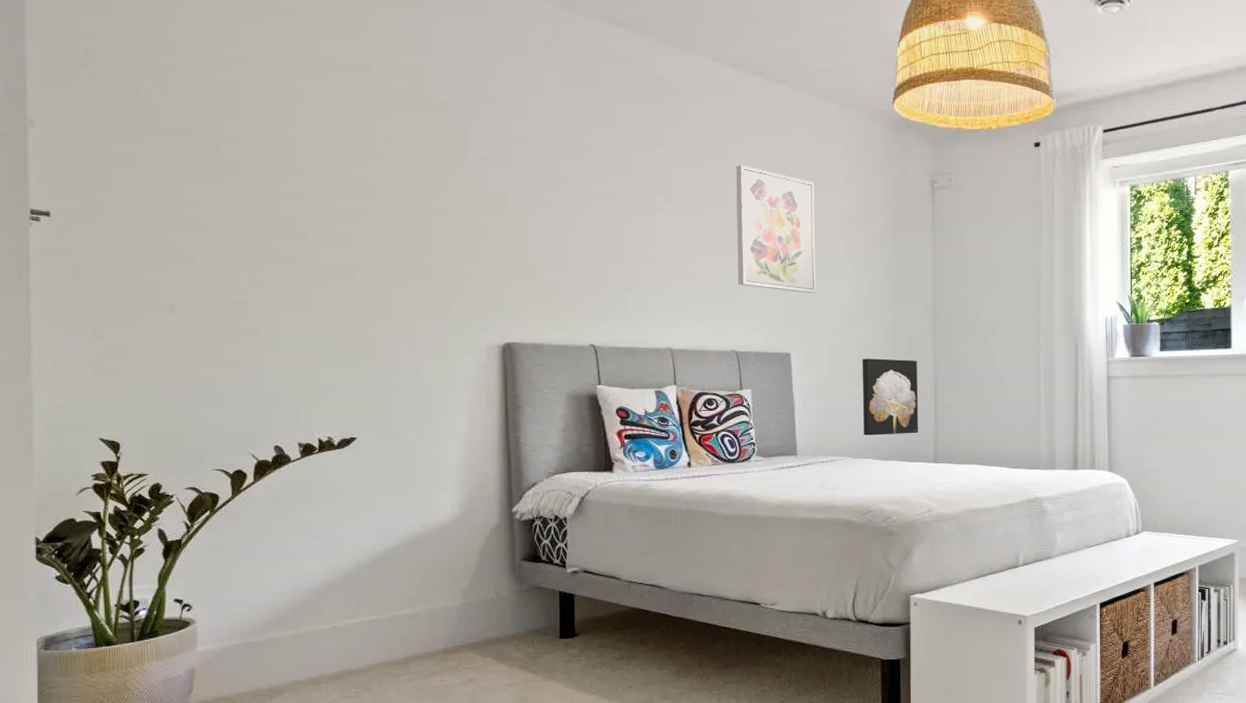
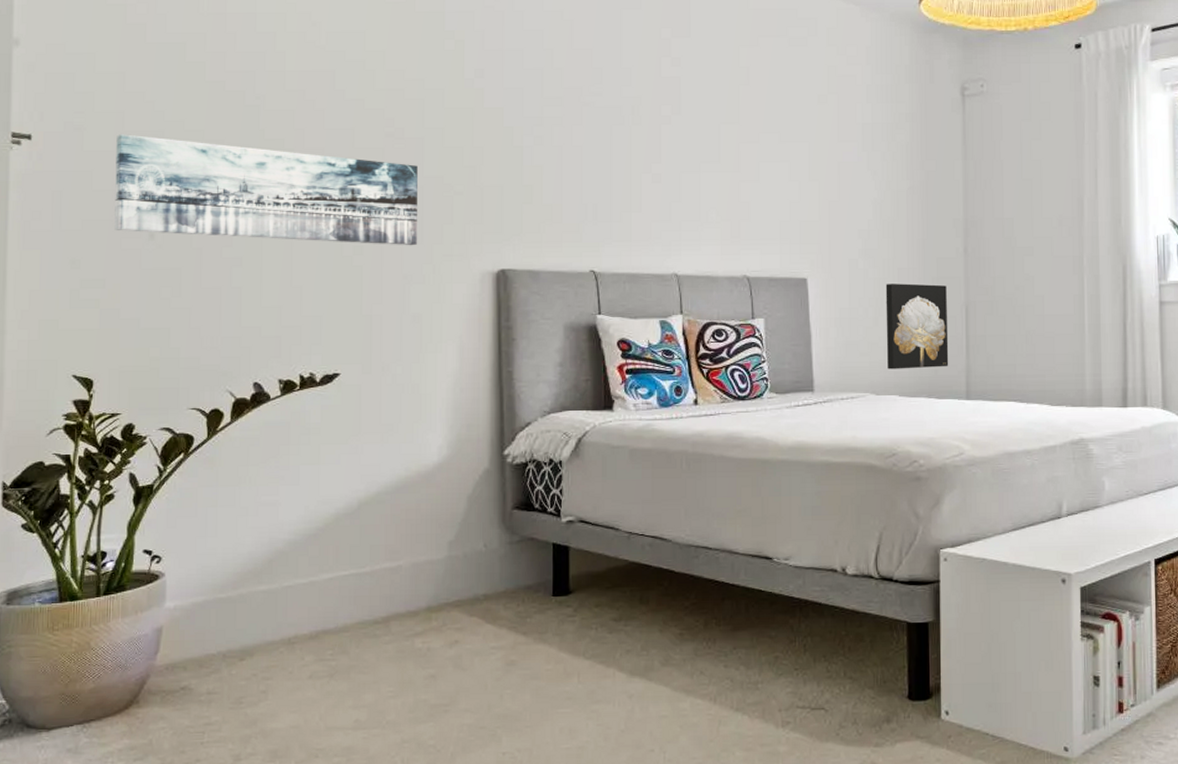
wall art: none [134,212,427,321] -> present [114,134,418,246]
wall art: present [736,165,816,294] -> none [749,73,836,213]

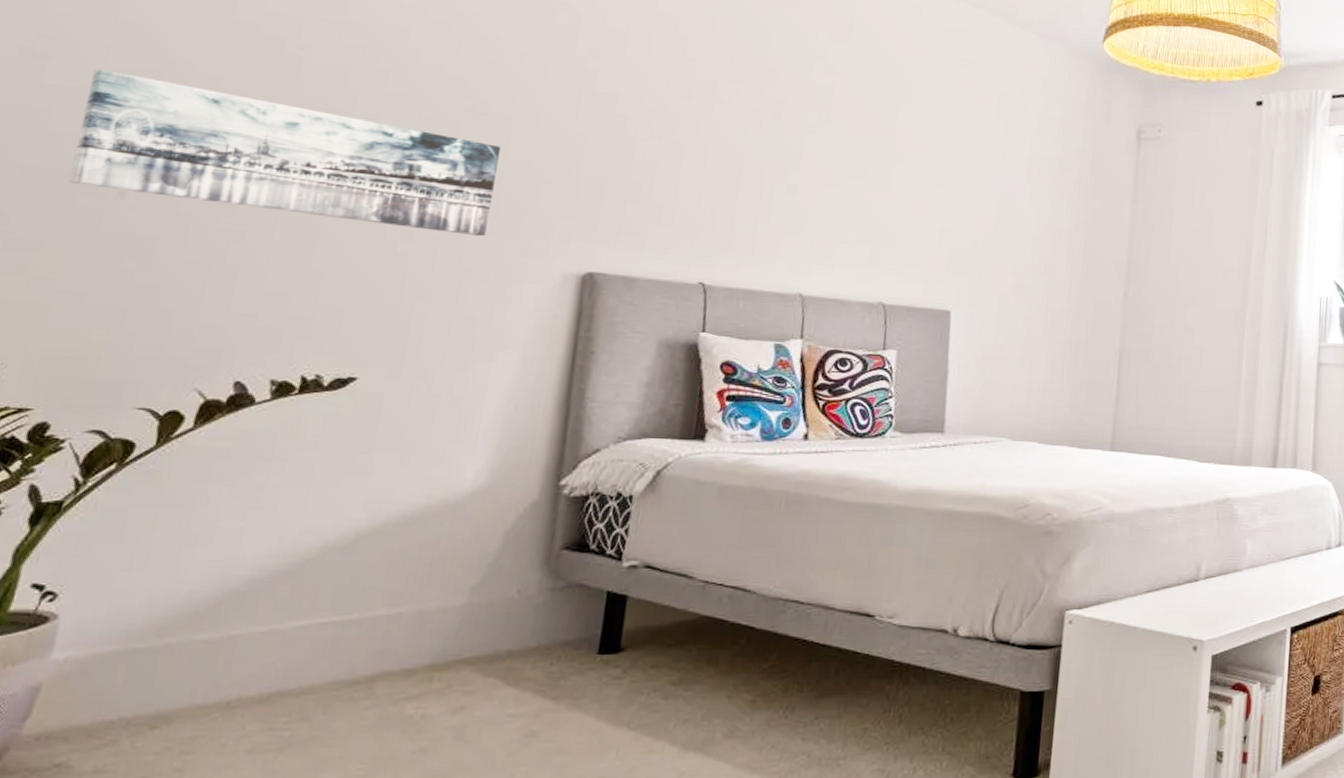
wall art: present [885,283,949,369] -> none [1029,323,1102,416]

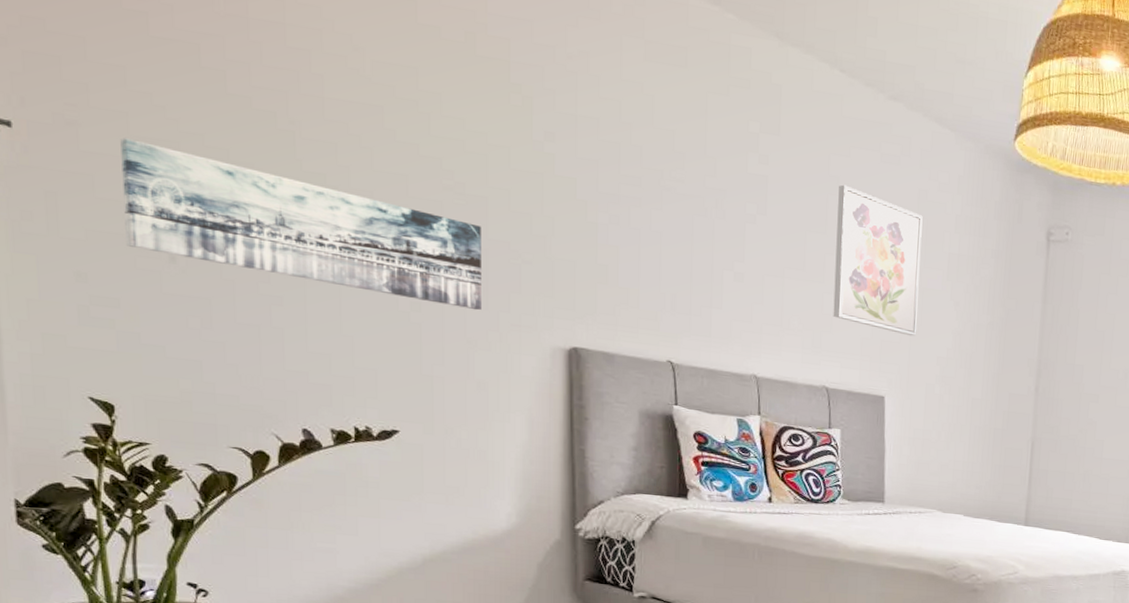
wall art: none [896,90,1002,244] -> present [833,184,923,337]

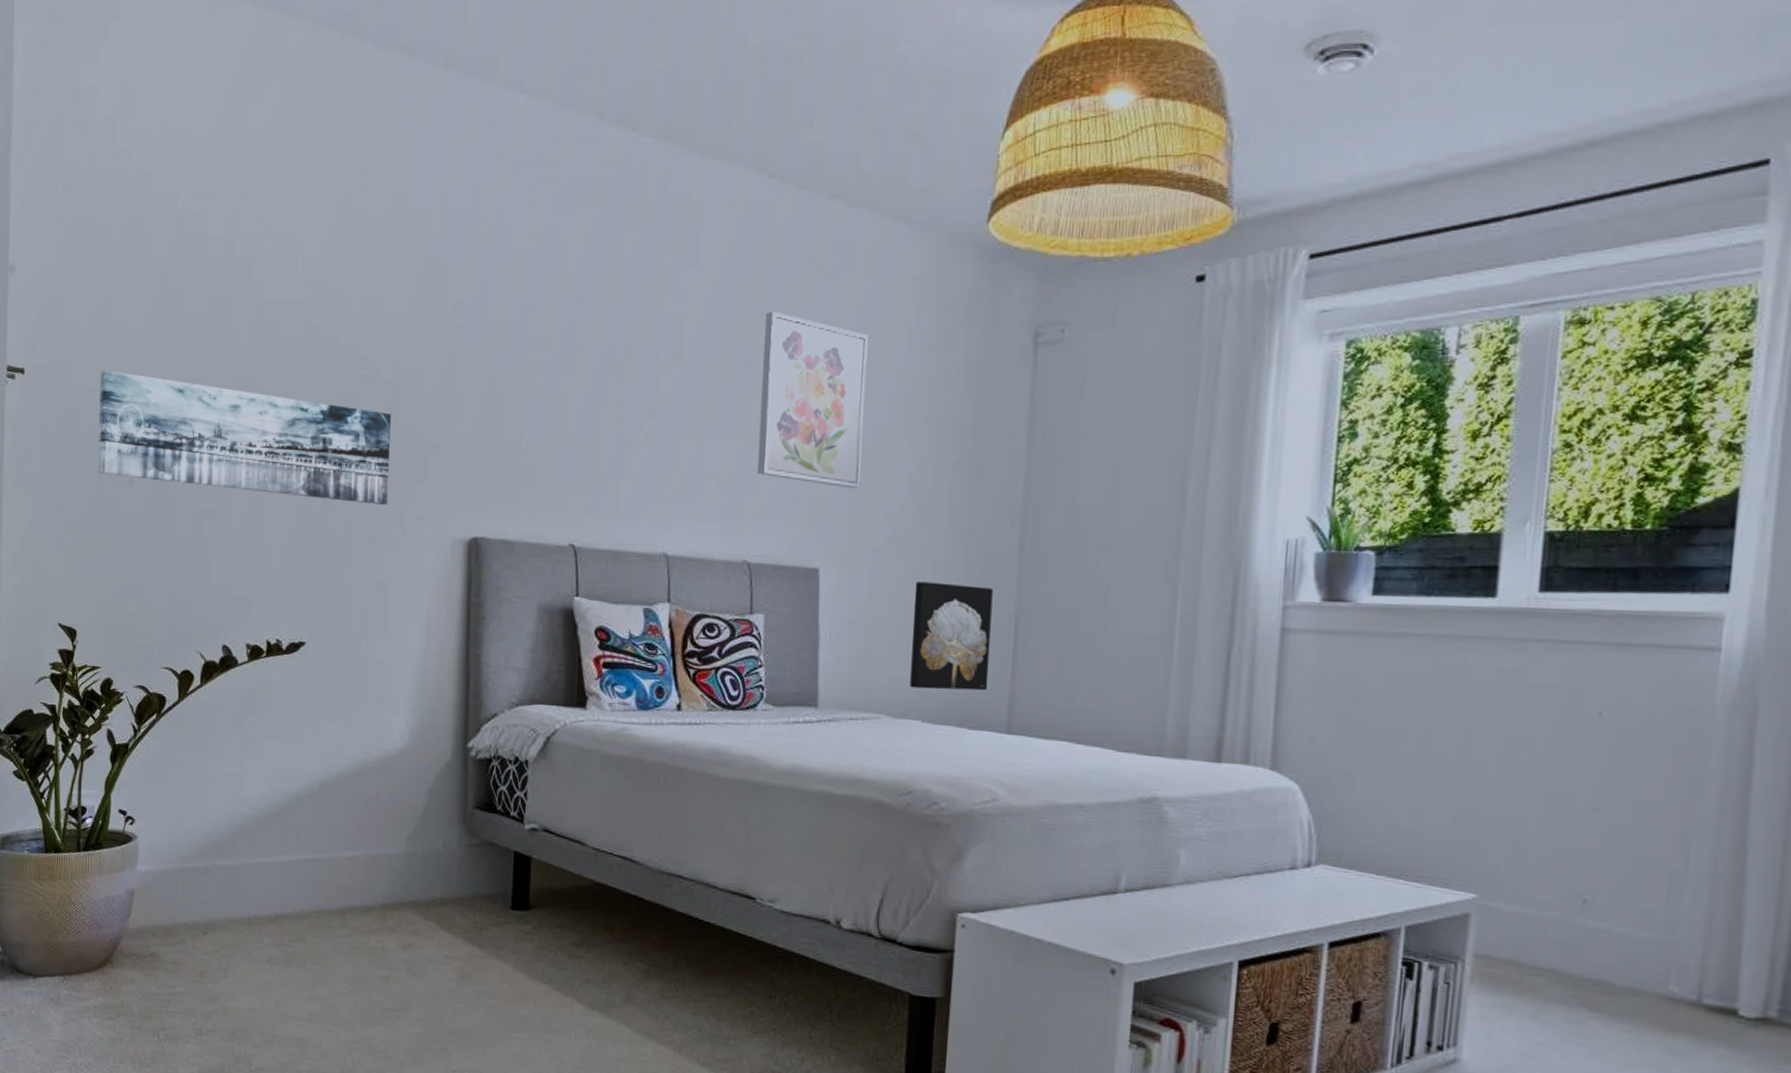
wall art: none [955,411,1016,495] -> present [910,581,993,691]

